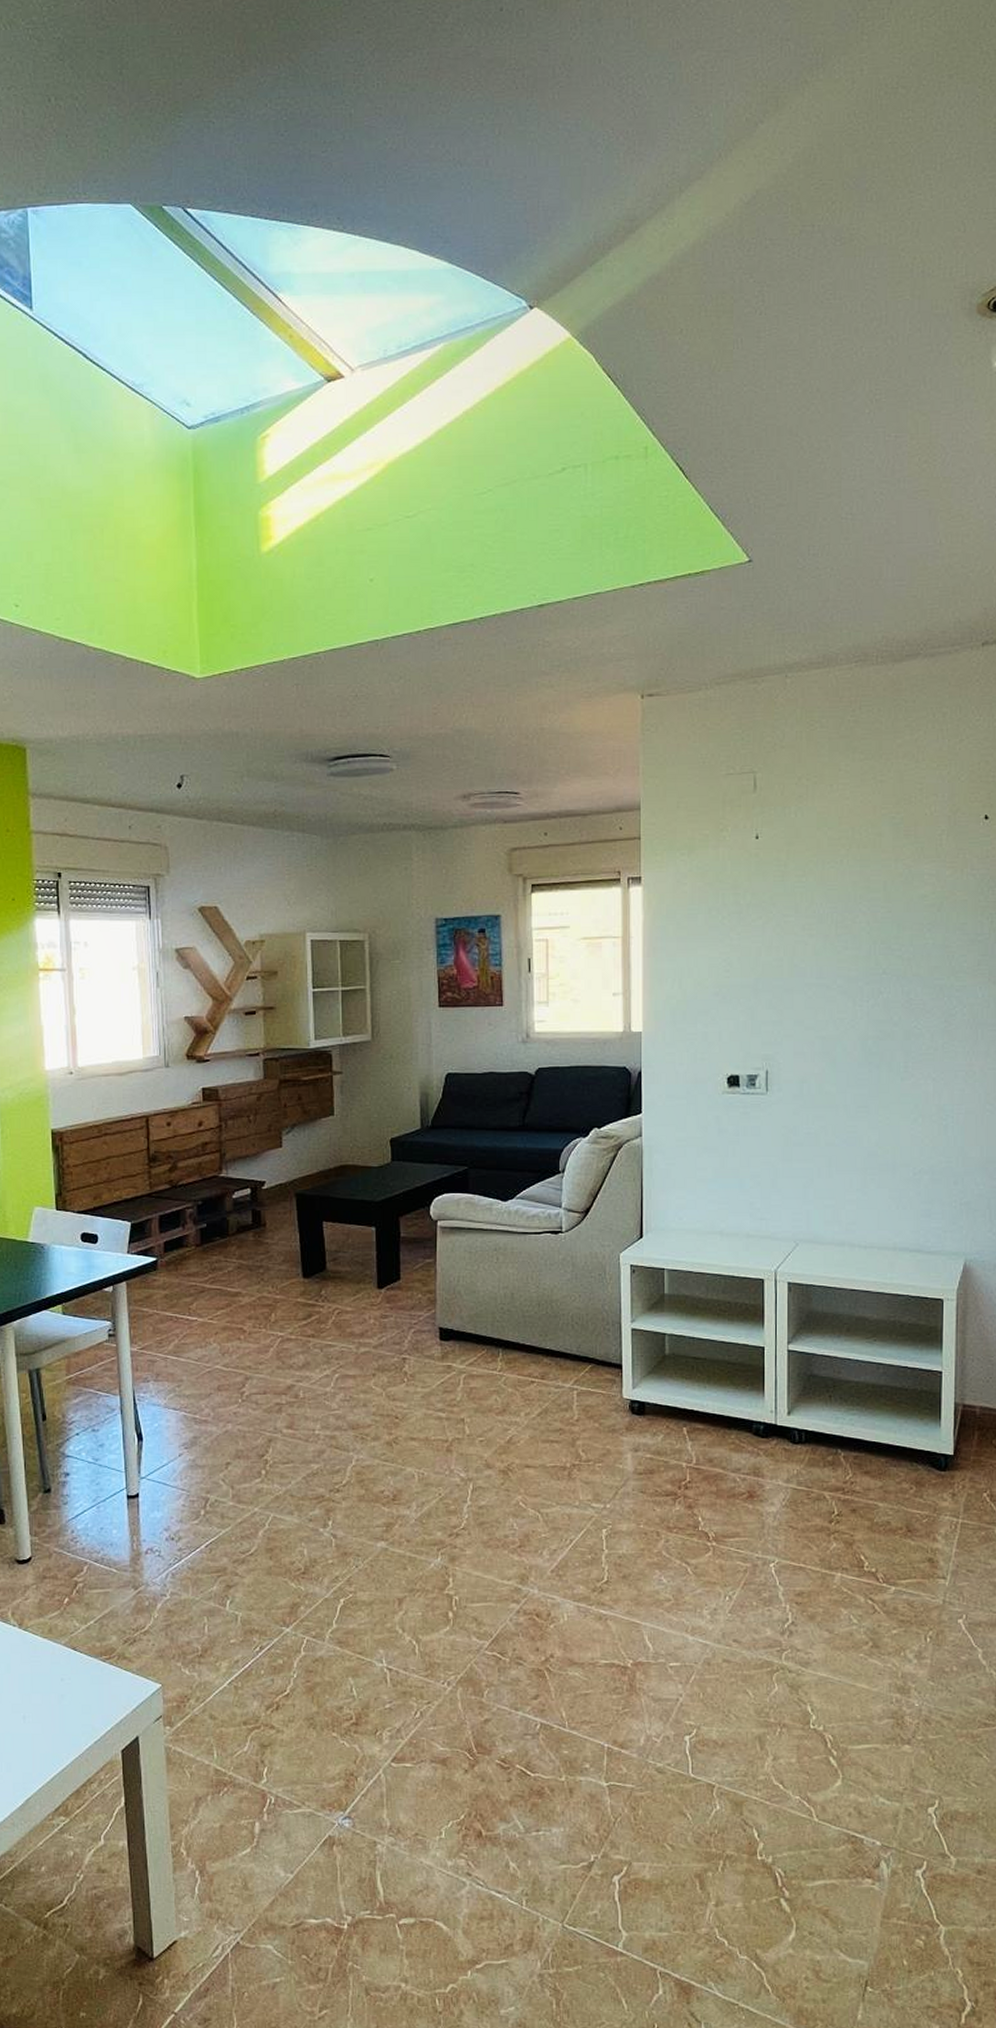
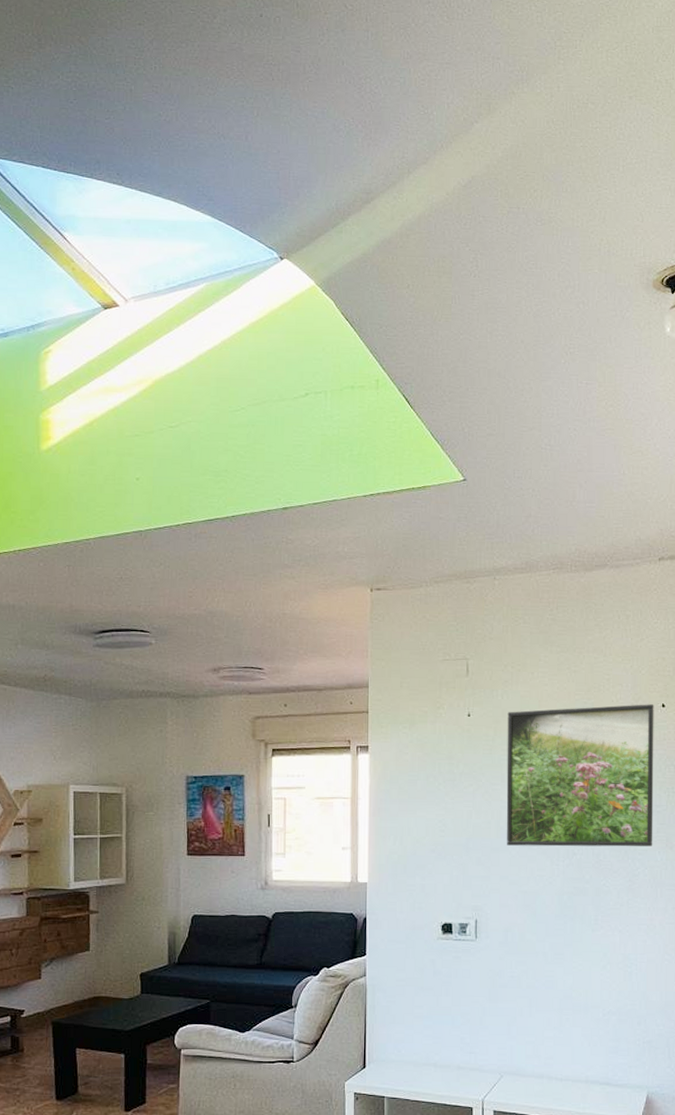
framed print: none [801,816,976,985] -> present [506,704,654,847]

